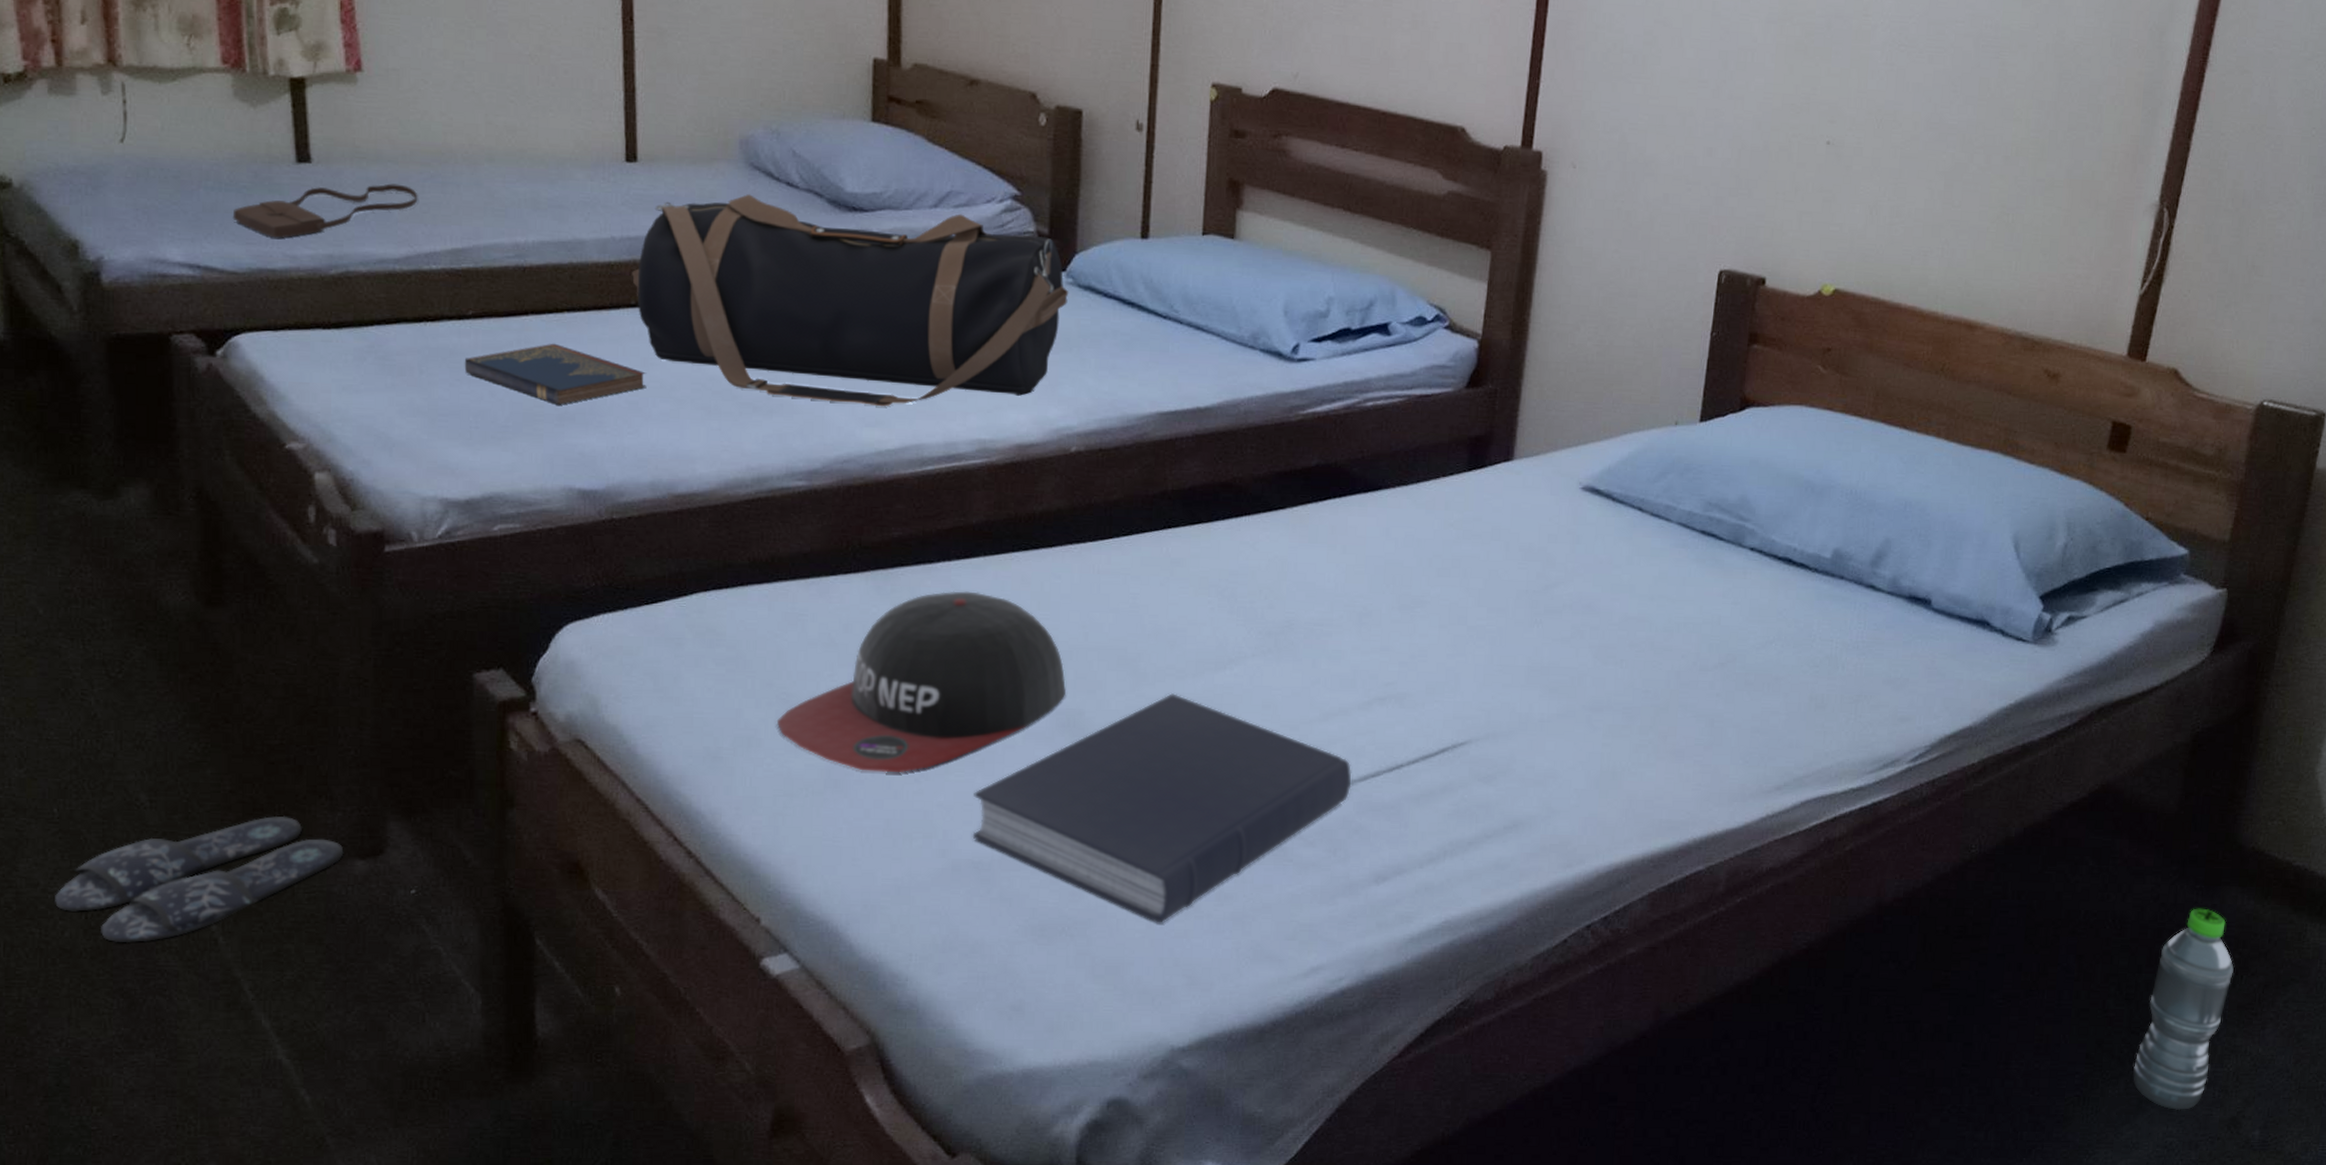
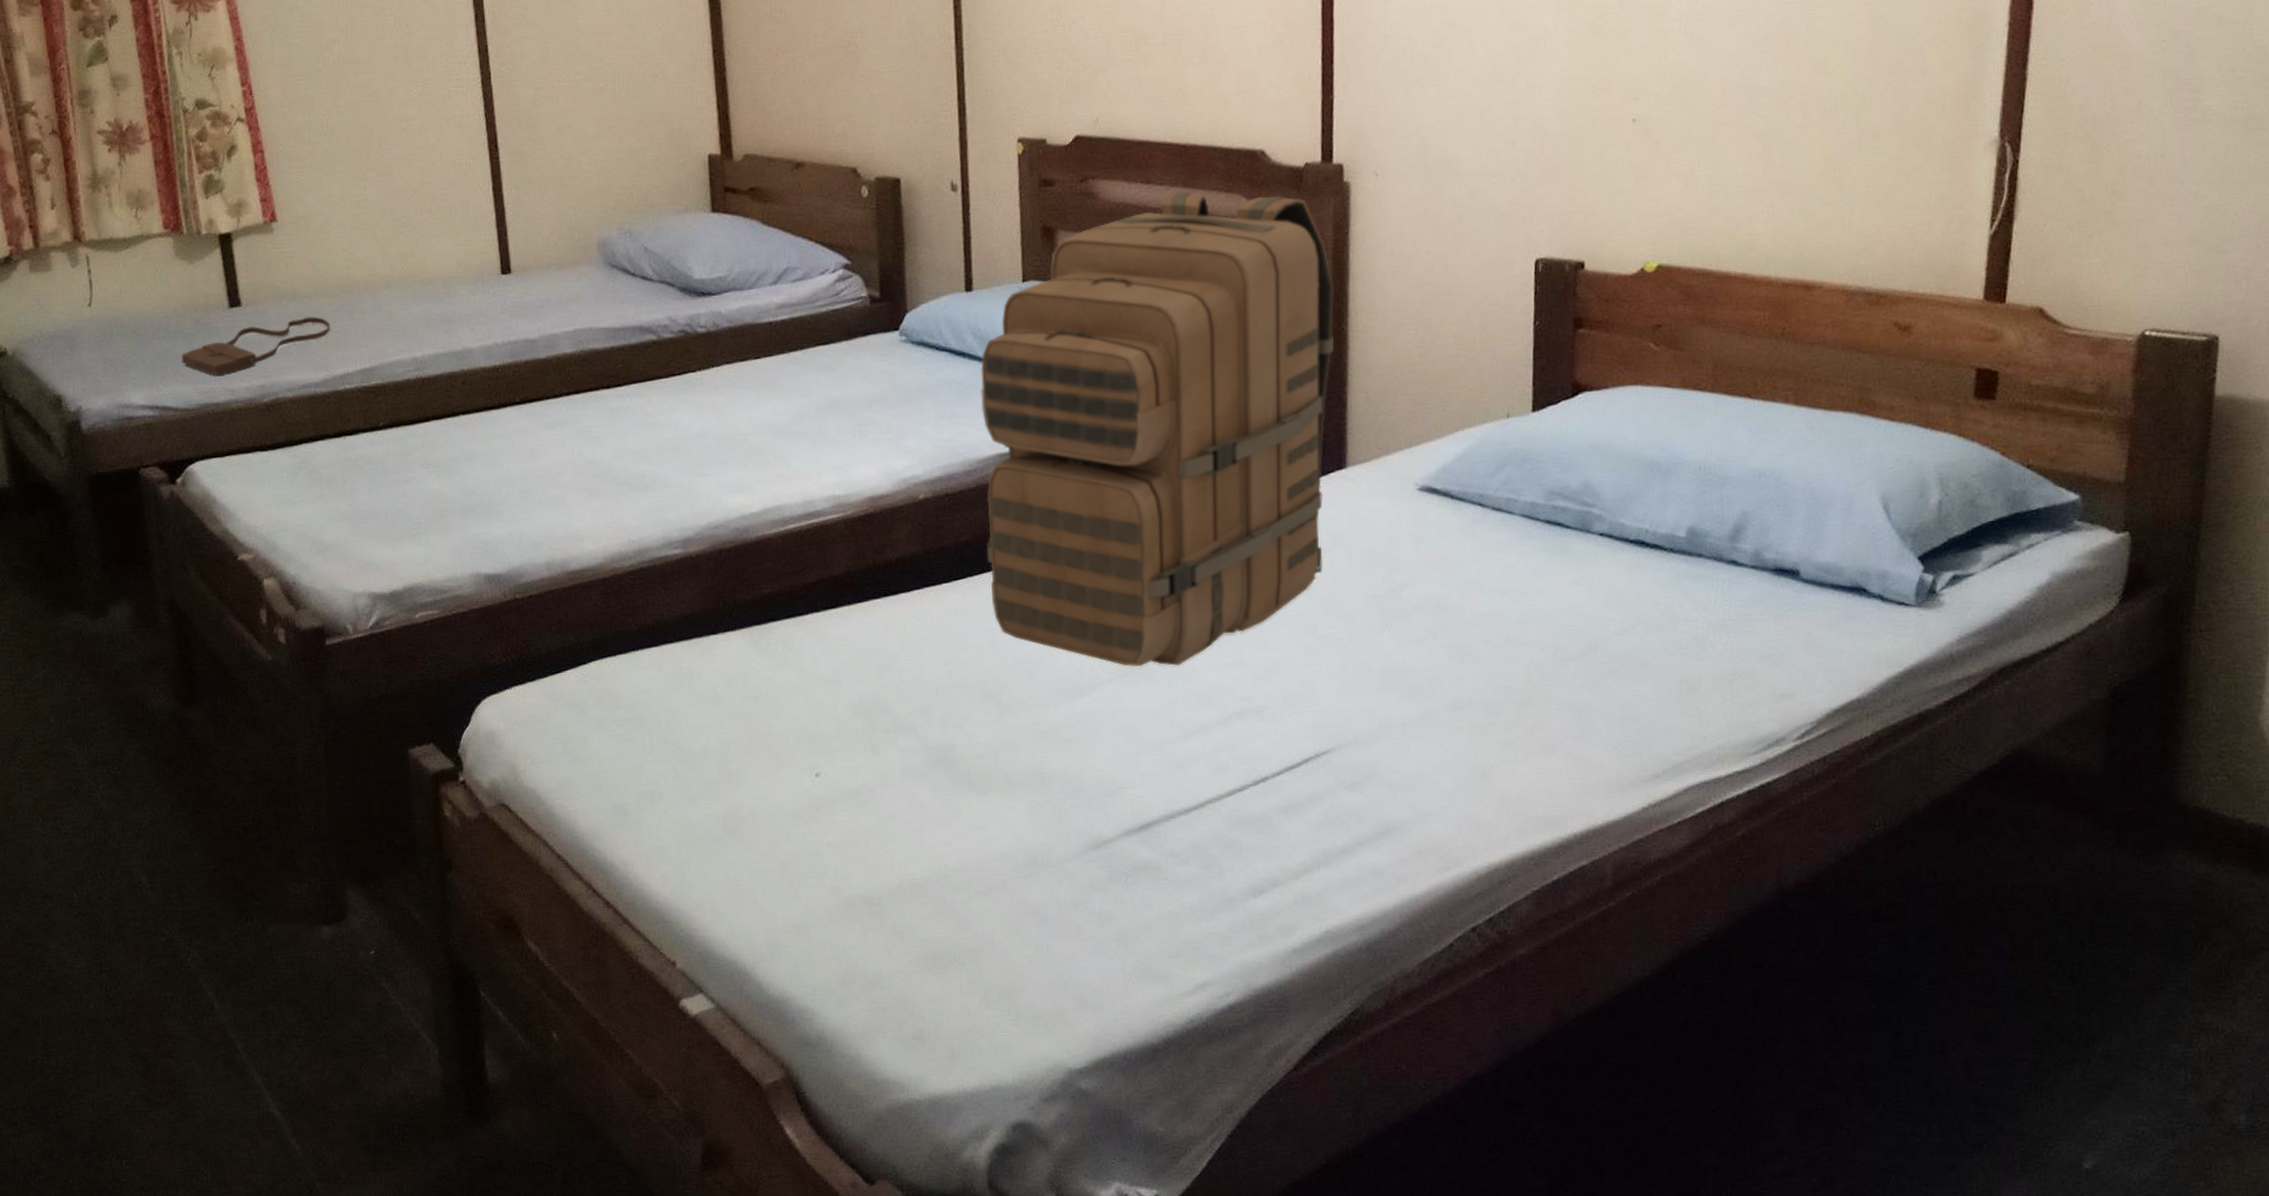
slippers: present [55,815,344,943] -> none [80,889,312,1012]
hardcover book: present [464,343,647,405] -> none [379,444,536,500]
duffel bag: present [632,194,1069,407] -> none [515,287,904,474]
cap: present [776,591,1066,773] -> none [674,639,936,817]
book: present [972,693,1352,923] -> none [859,723,1219,947]
backpack: none [1136,158,1520,646] -> present [980,191,1335,666]
water bottle: present [2133,908,2234,1111] -> none [2088,875,2191,1097]

